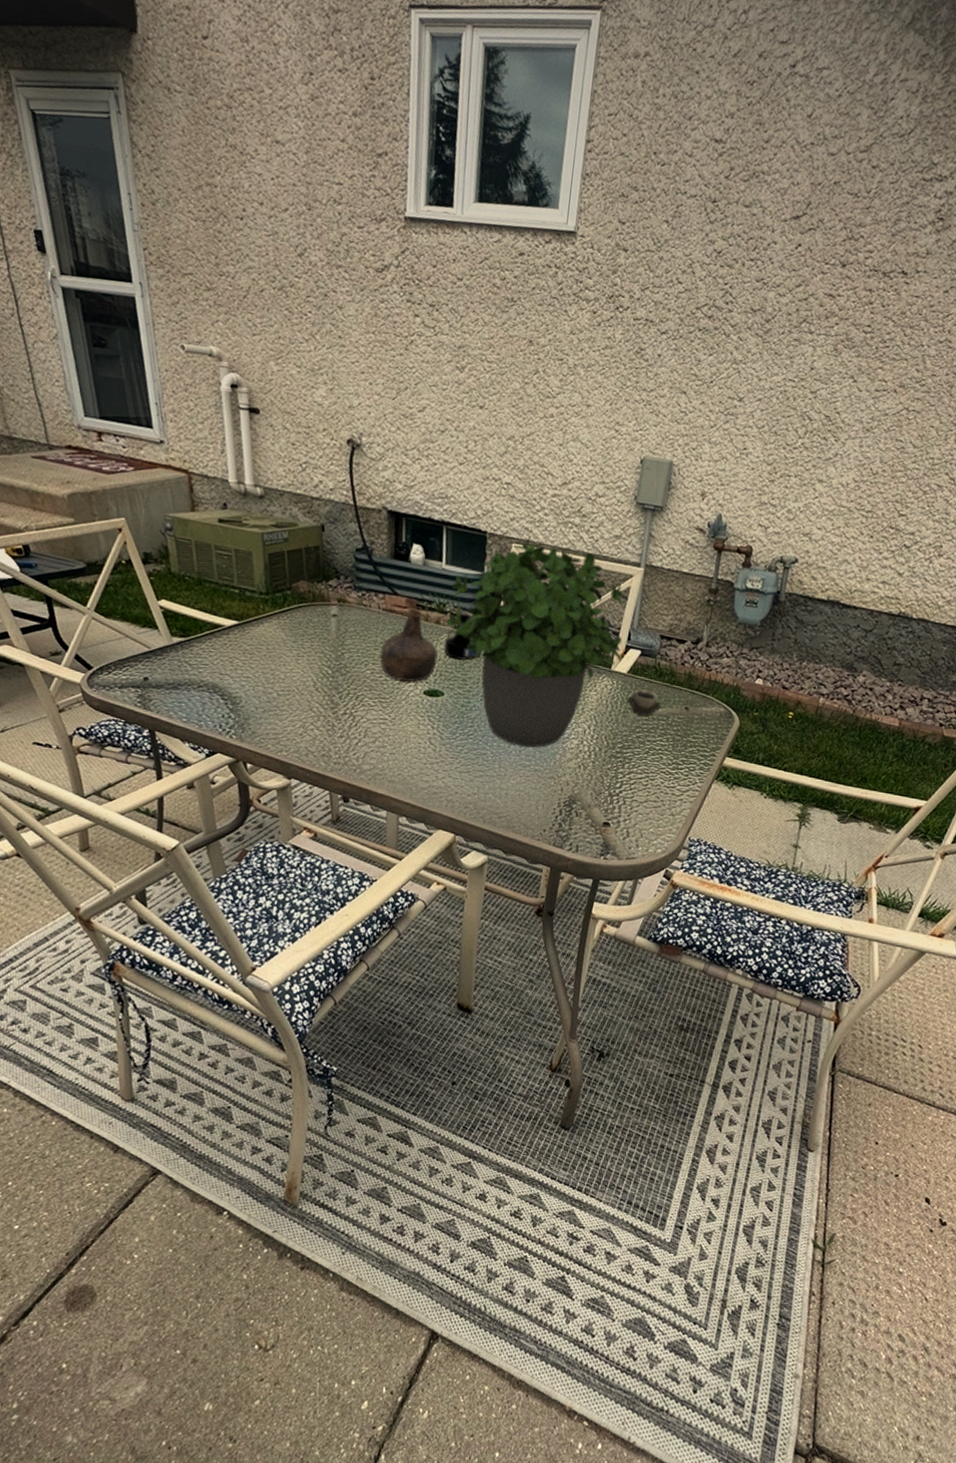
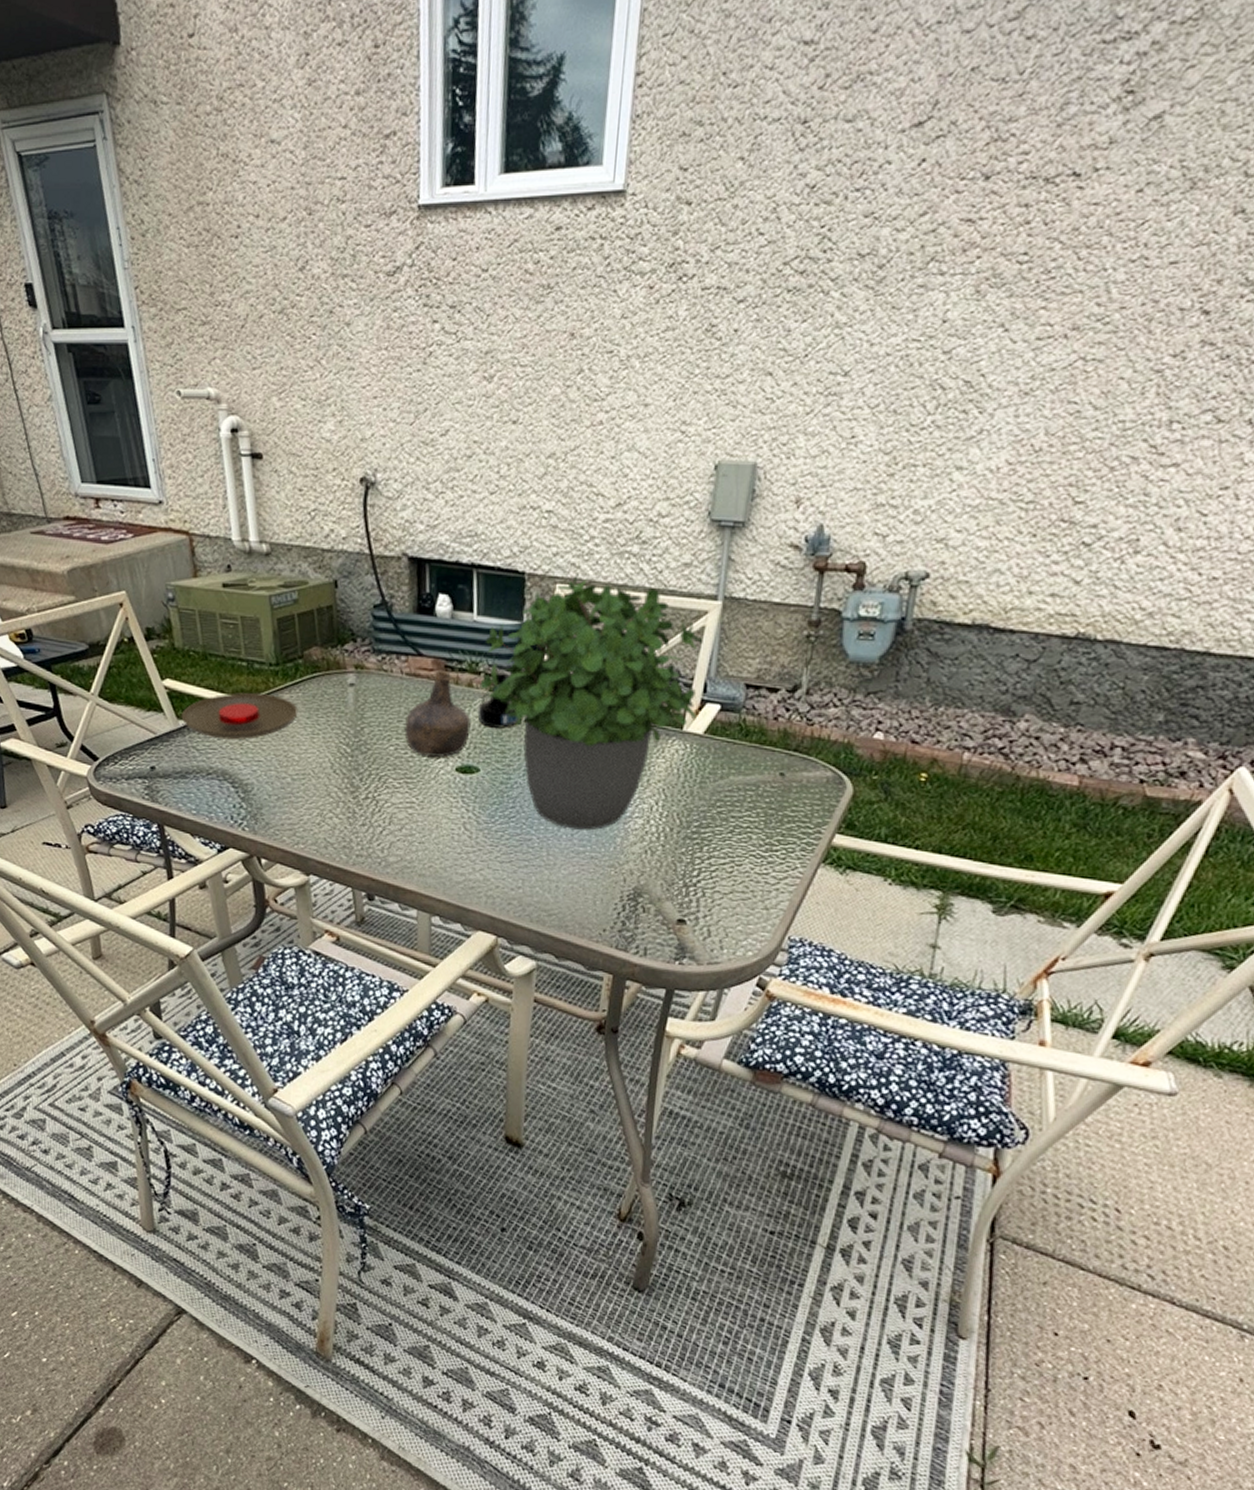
plate: none [175,616,286,658] -> present [181,692,298,740]
cup: present [627,689,662,716] -> none [704,753,750,786]

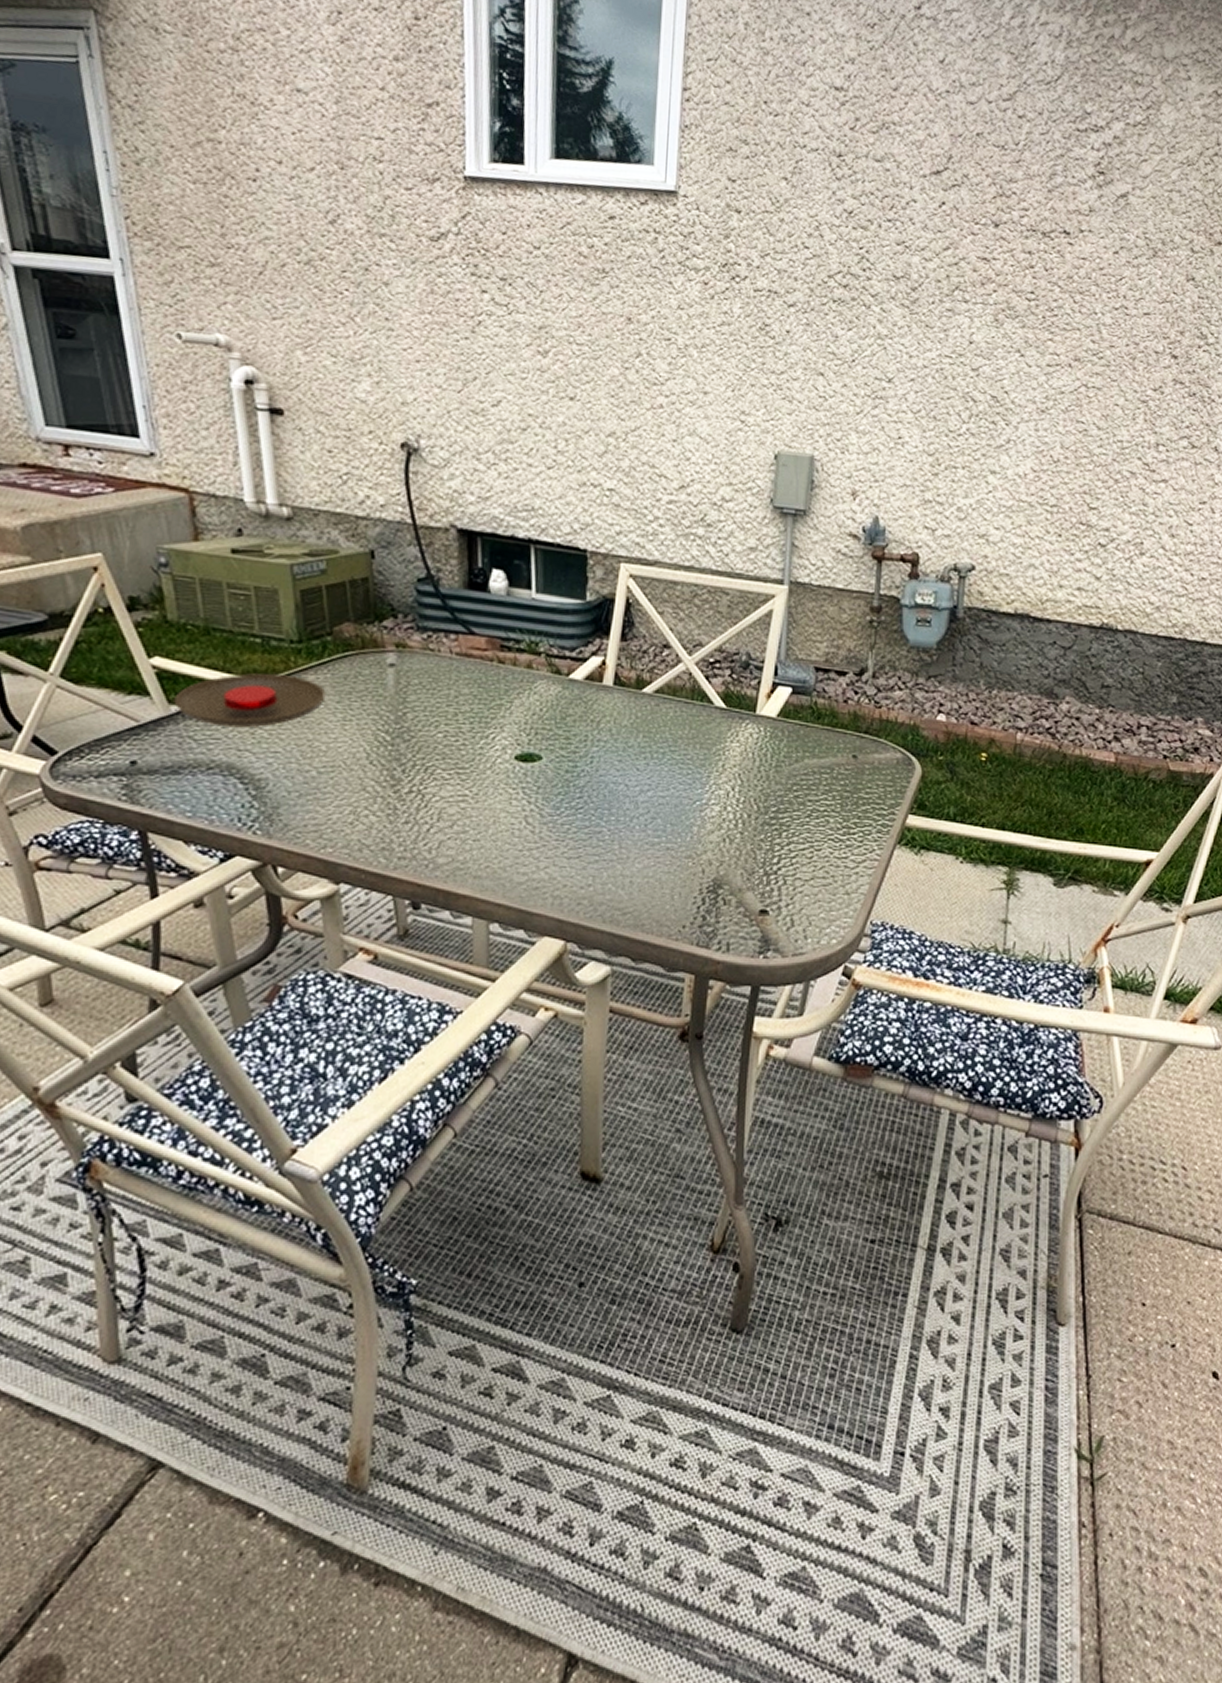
bottle: present [404,669,471,757] -> none [455,649,531,745]
tequila bottle: present [477,670,519,730] -> none [538,650,584,714]
potted plant: present [480,574,703,830] -> none [540,554,772,820]

